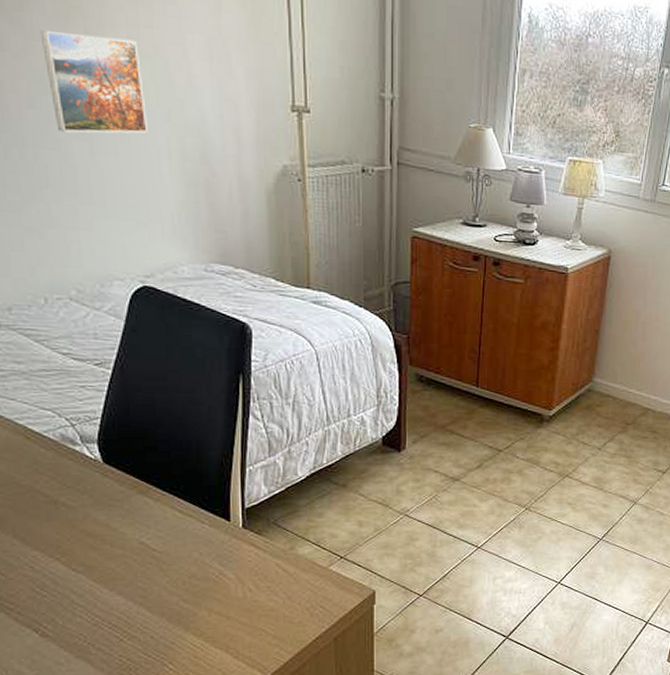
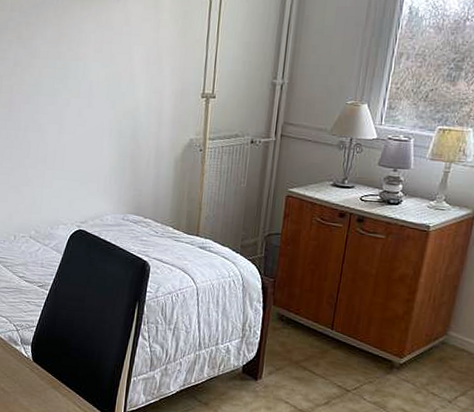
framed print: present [40,30,148,134] -> none [40,51,100,120]

